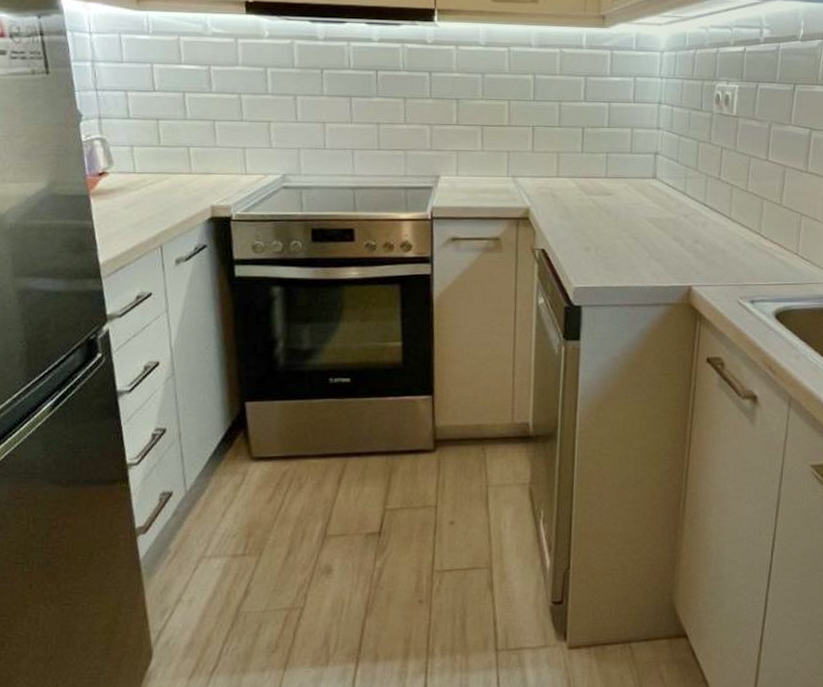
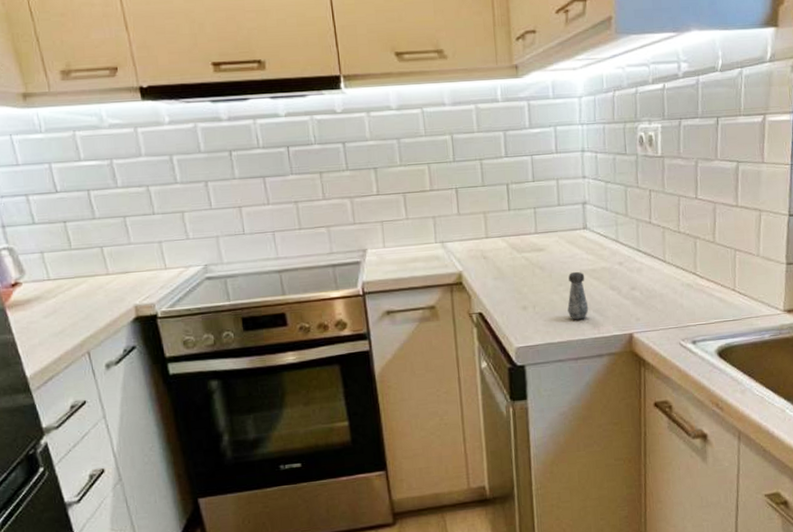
salt shaker: none [629,219,651,267] -> present [567,271,589,320]

